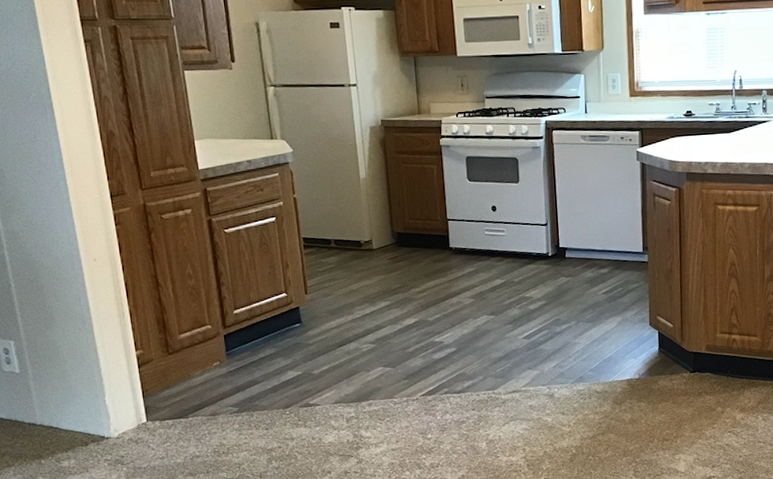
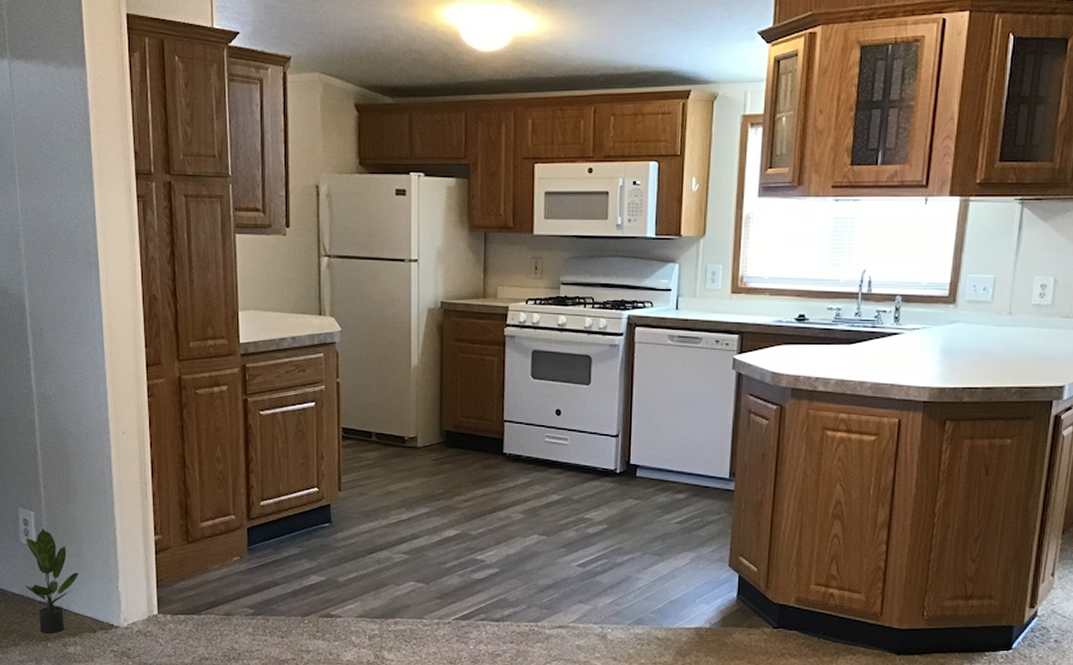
potted plant: none [8,355,66,452] -> present [25,529,79,634]

